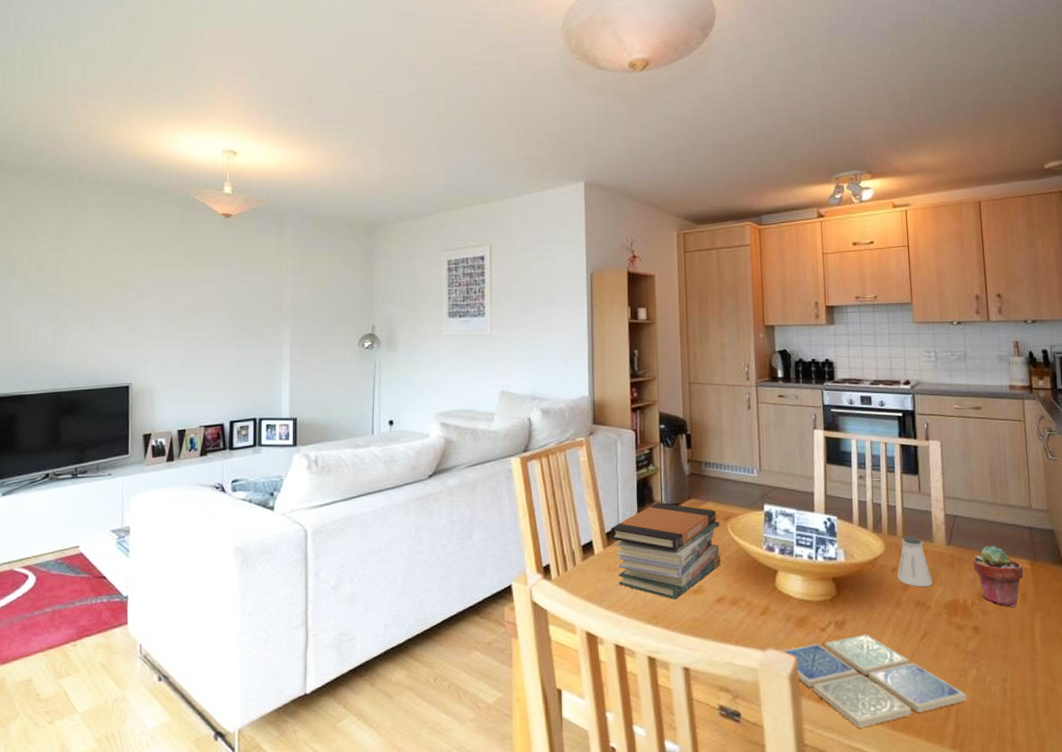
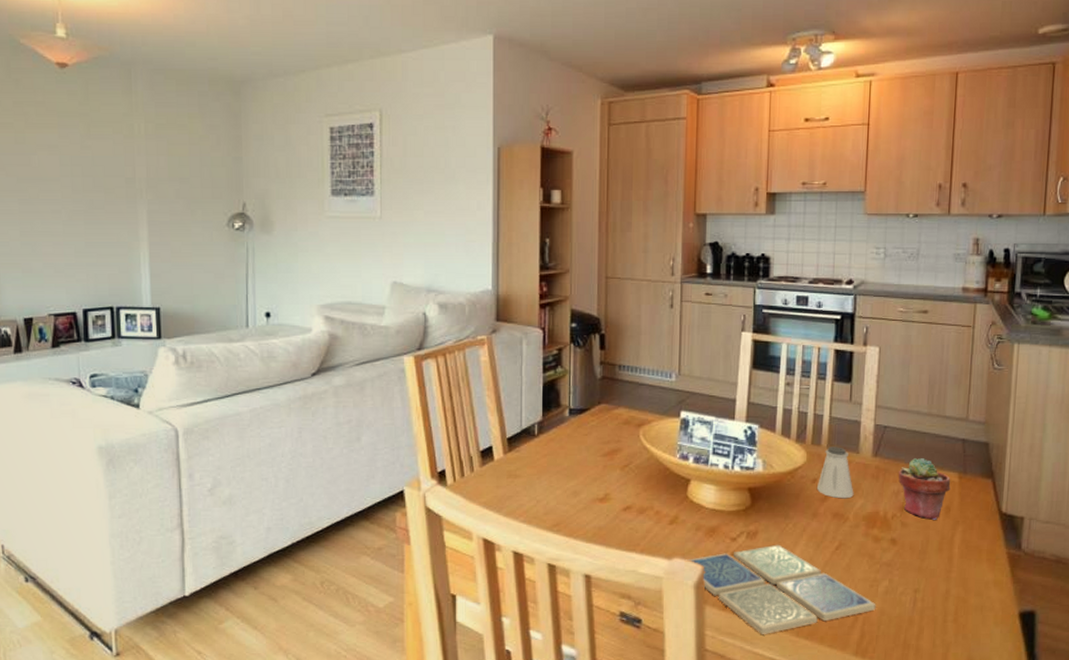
book stack: present [610,503,720,599] -> none [512,407,632,507]

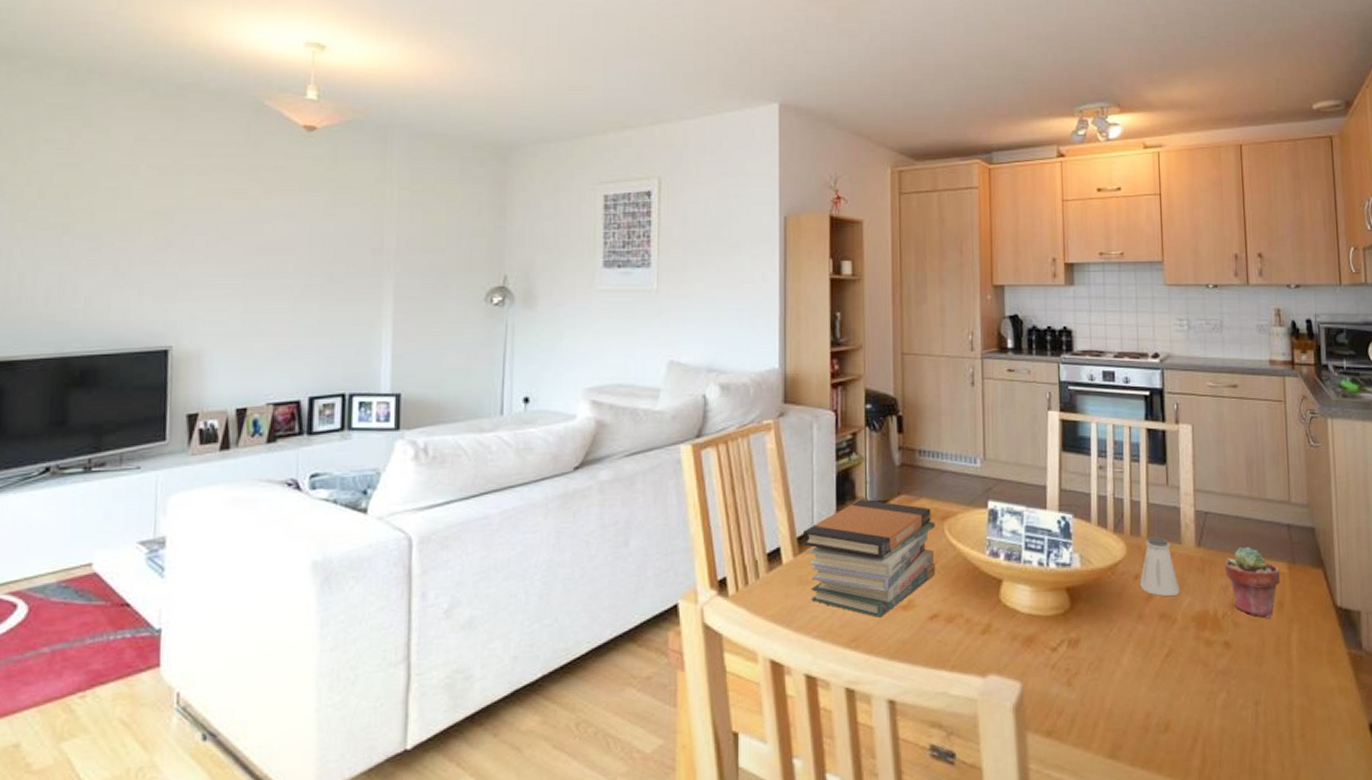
book stack: none [512,407,632,507] -> present [802,499,935,618]
drink coaster: present [684,544,876,634] -> none [1001,653,1216,765]

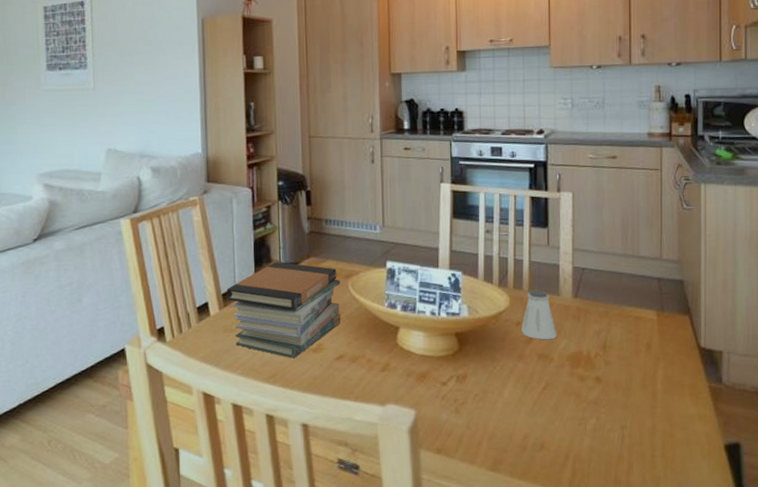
potted succulent: present [1224,546,1281,618] -> none [598,297,650,357]

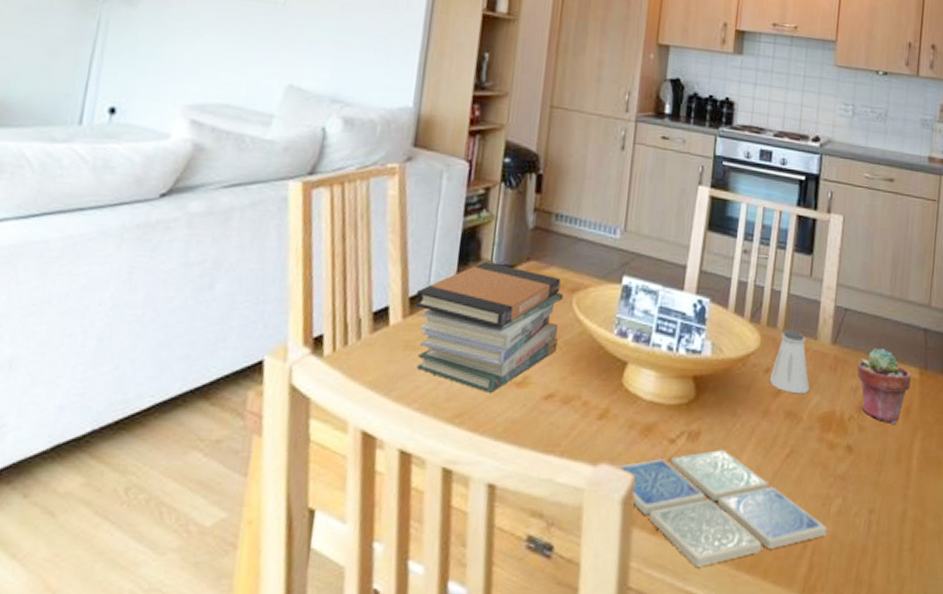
drink coaster: none [398,387,586,476] -> present [612,449,828,567]
potted succulent: none [598,297,650,357] -> present [857,347,912,424]

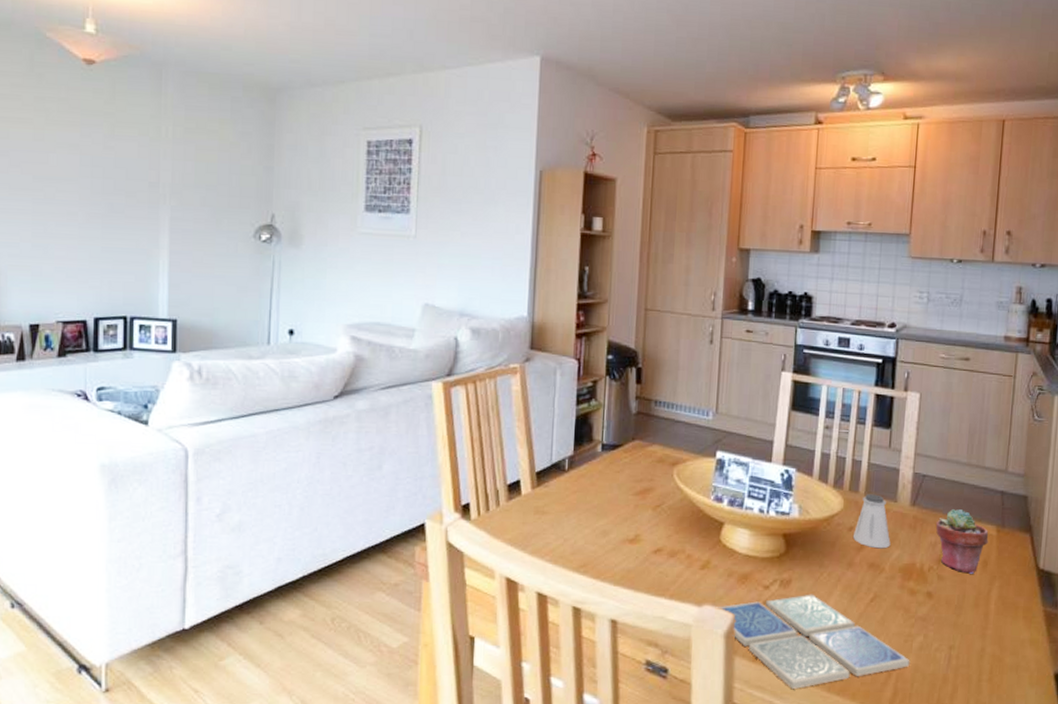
book stack: present [414,262,564,393] -> none [540,442,666,548]

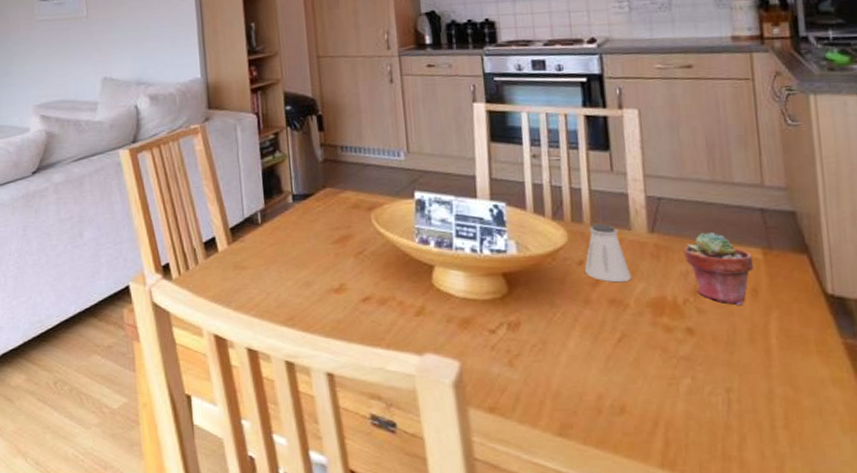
drink coaster: present [715,594,910,689] -> none [438,336,680,441]

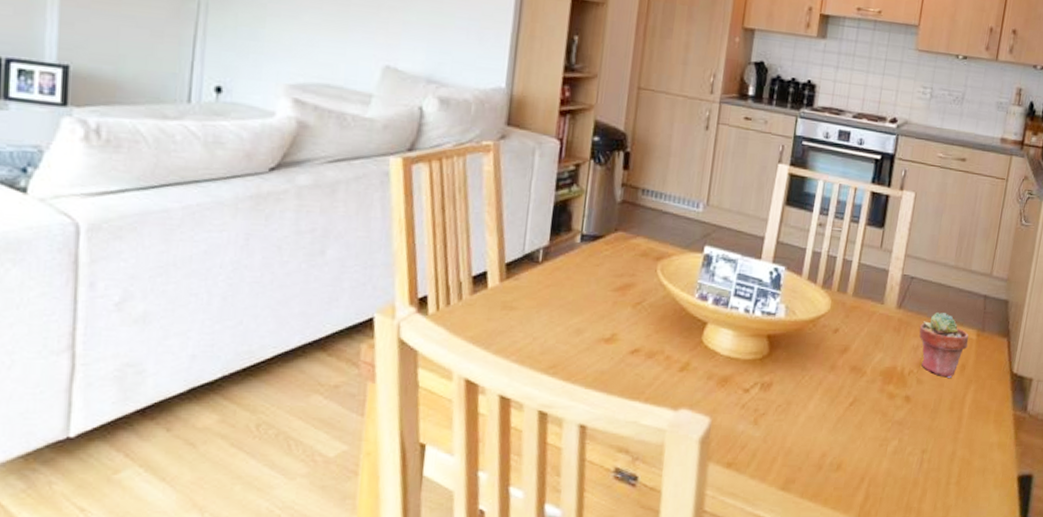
saltshaker: present [585,223,632,283] -> none [838,295,874,352]

